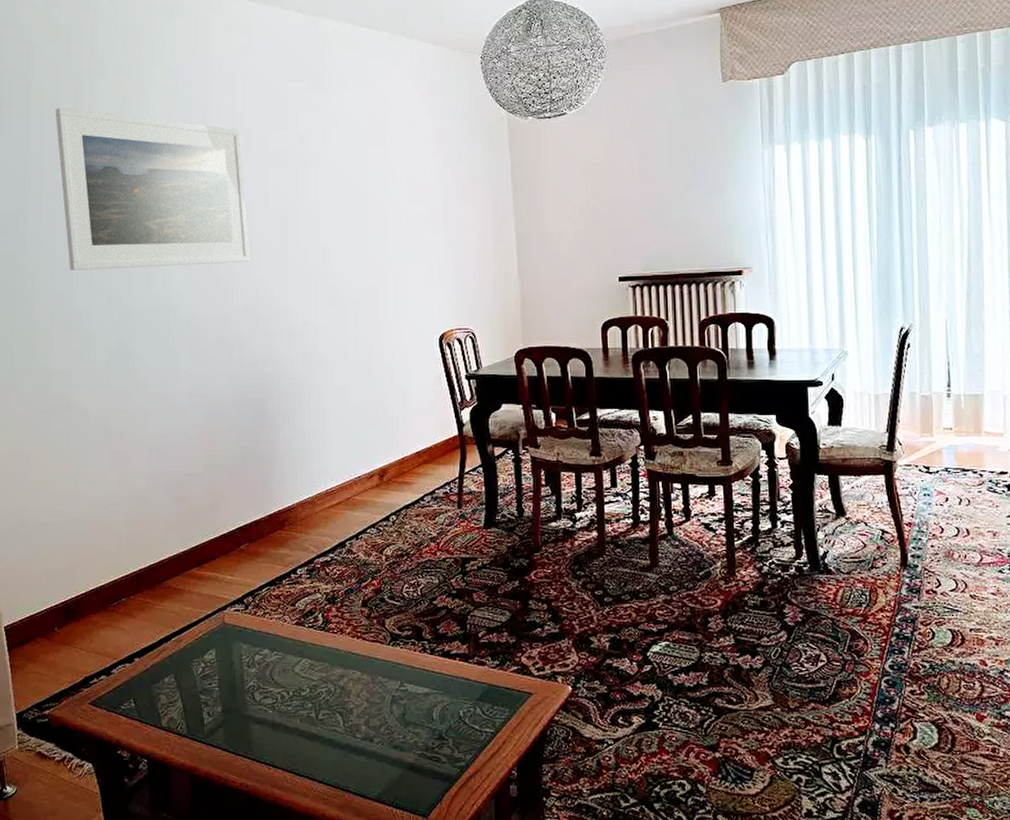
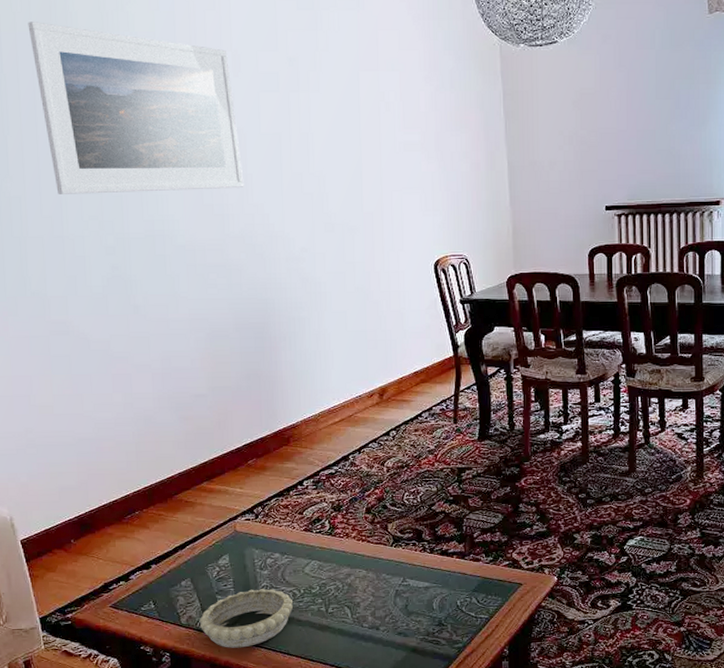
decorative bowl: none [180,689,282,757] -> present [199,589,294,648]

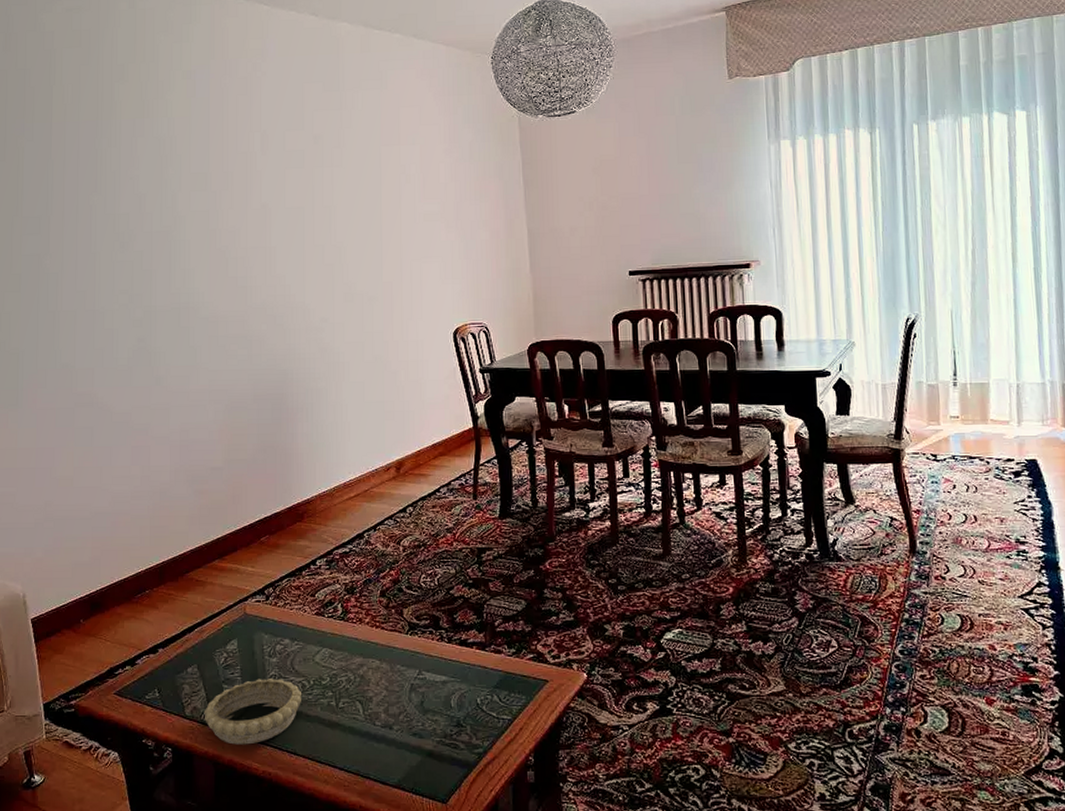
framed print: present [27,22,244,194] -> none [76,112,268,270]

